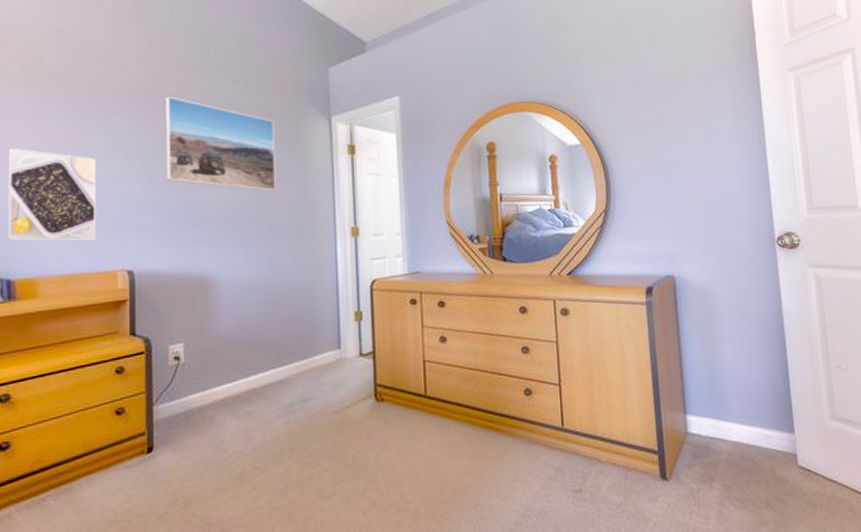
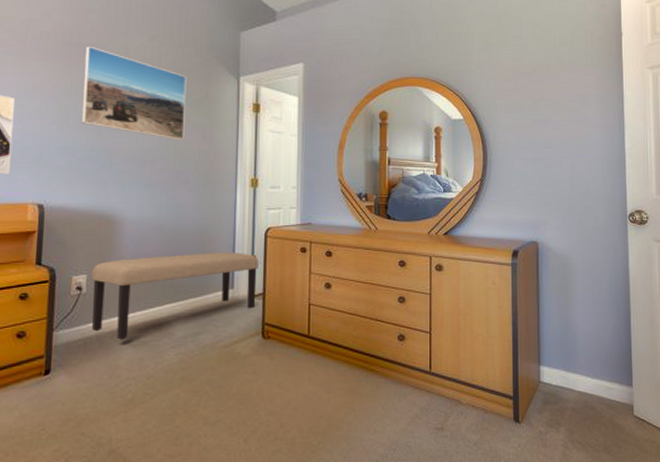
bench: none [188,308,366,411] -> present [91,251,259,340]

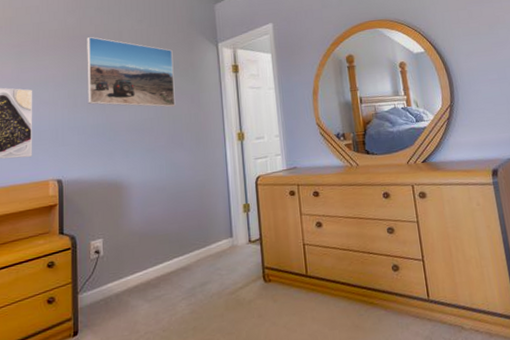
bench: present [91,251,259,340] -> none [106,202,255,297]

